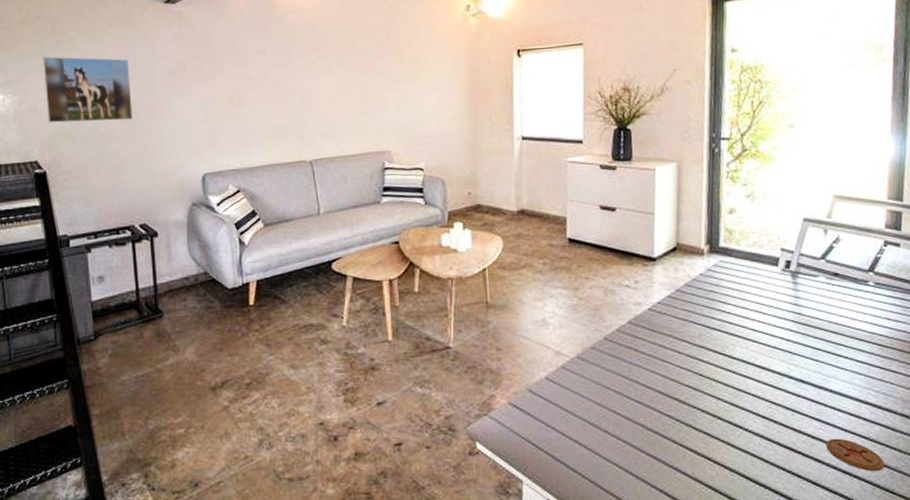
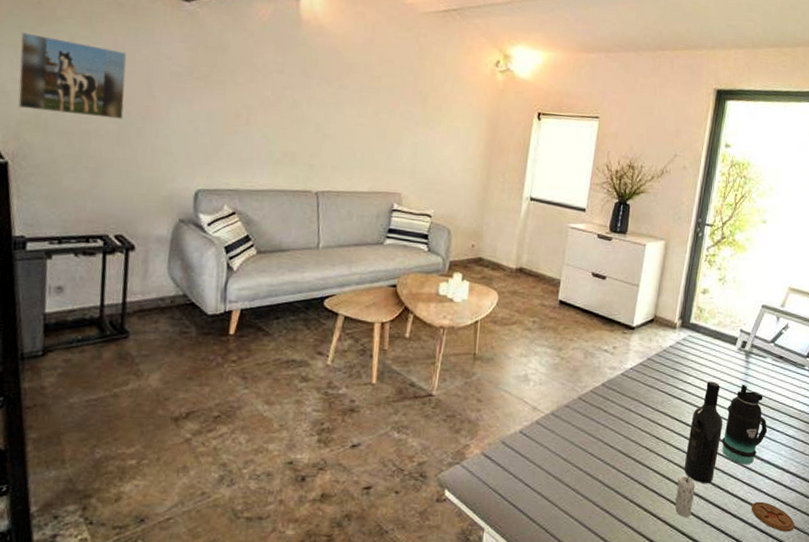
candle: none [731,413,754,461] -> present [675,475,696,518]
wine bottle: none [736,308,777,422] -> present [684,381,723,484]
bottle: none [777,308,833,398] -> present [721,384,768,465]

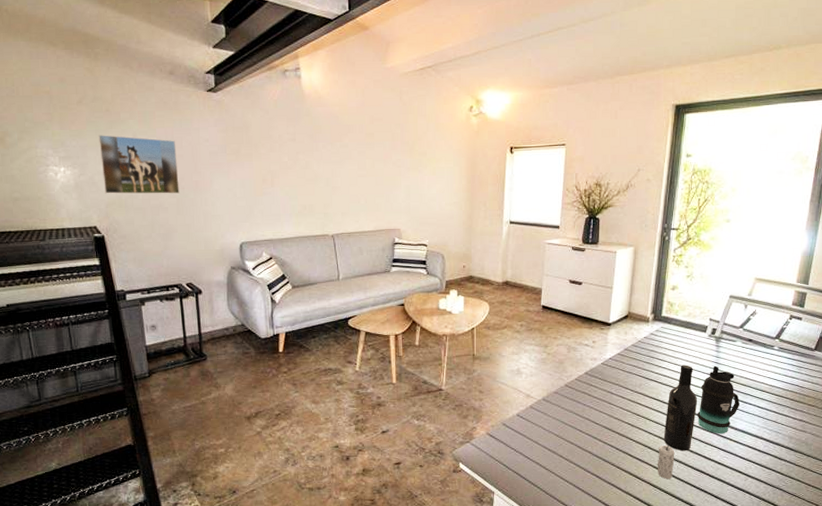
coaster: present [751,501,795,531] -> none [728,464,770,488]

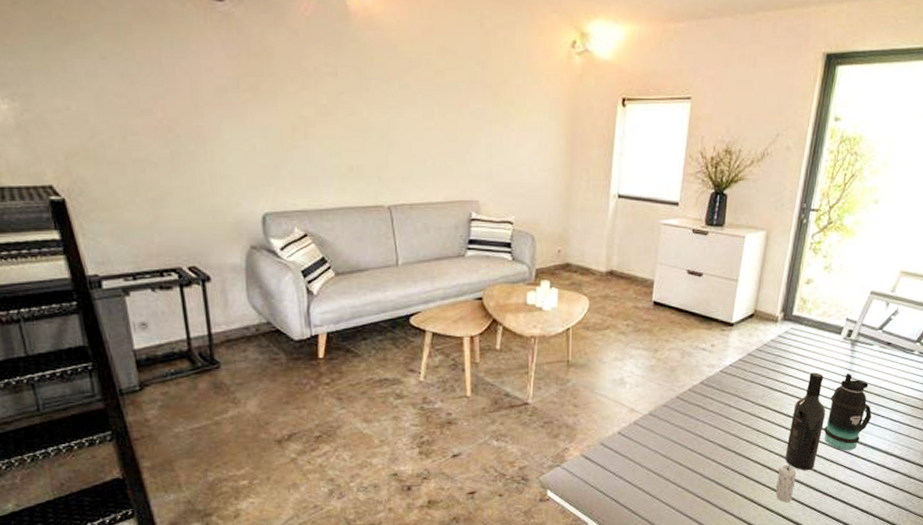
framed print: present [99,135,179,194] -> none [48,53,173,143]

